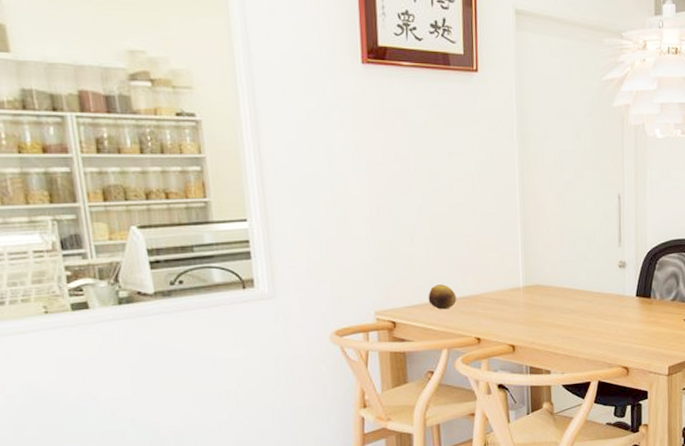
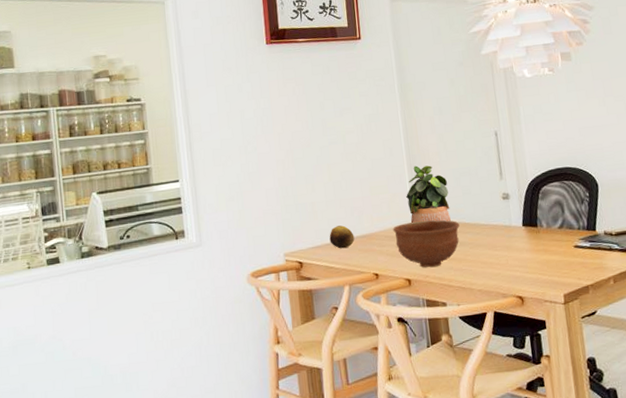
bowl: none [500,284,571,335] -> present [393,219,460,268]
potted plant: none [517,224,563,288] -> present [406,165,451,223]

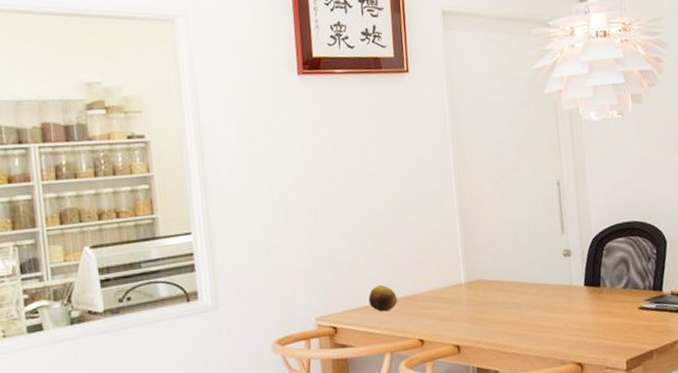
bowl: present [393,219,460,268] -> none [441,279,516,333]
potted plant: present [406,165,451,223] -> none [457,218,506,282]

